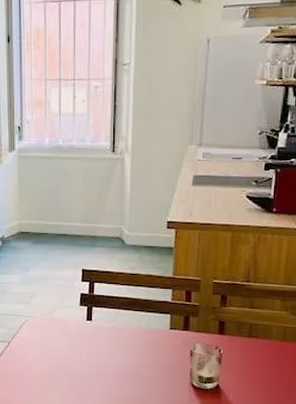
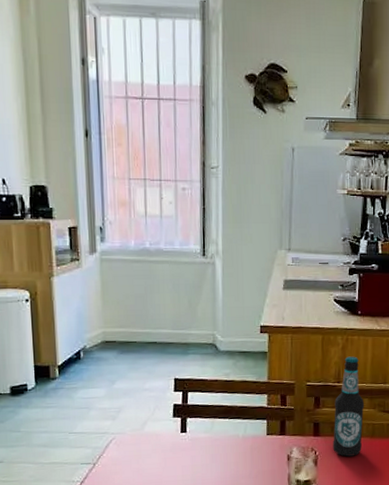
bottle: none [239,255,276,358] -> present [333,356,365,457]

